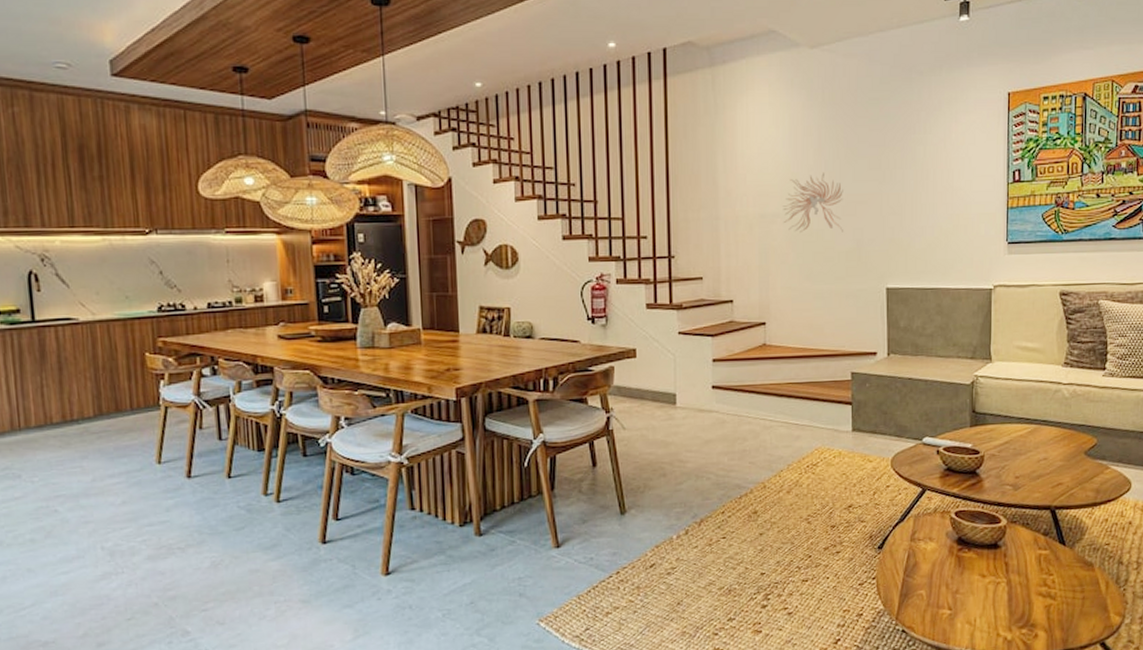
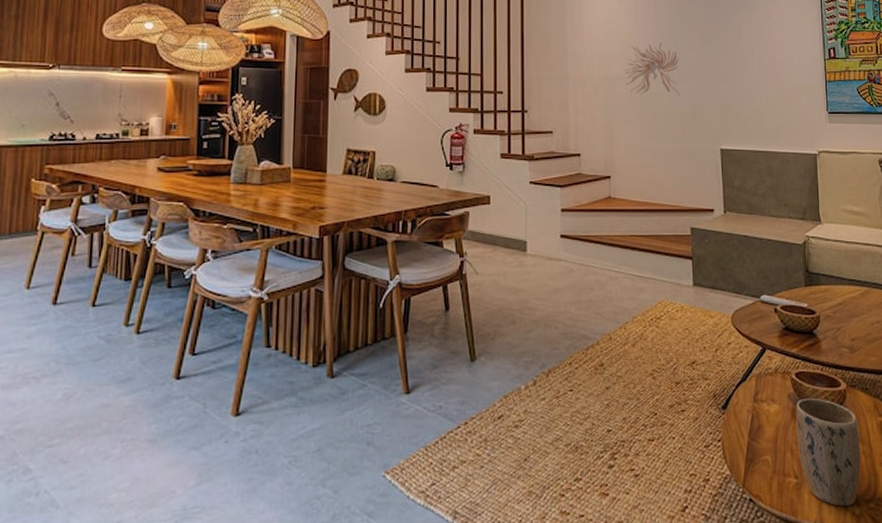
plant pot: none [952,534,1017,634] -> present [795,397,861,507]

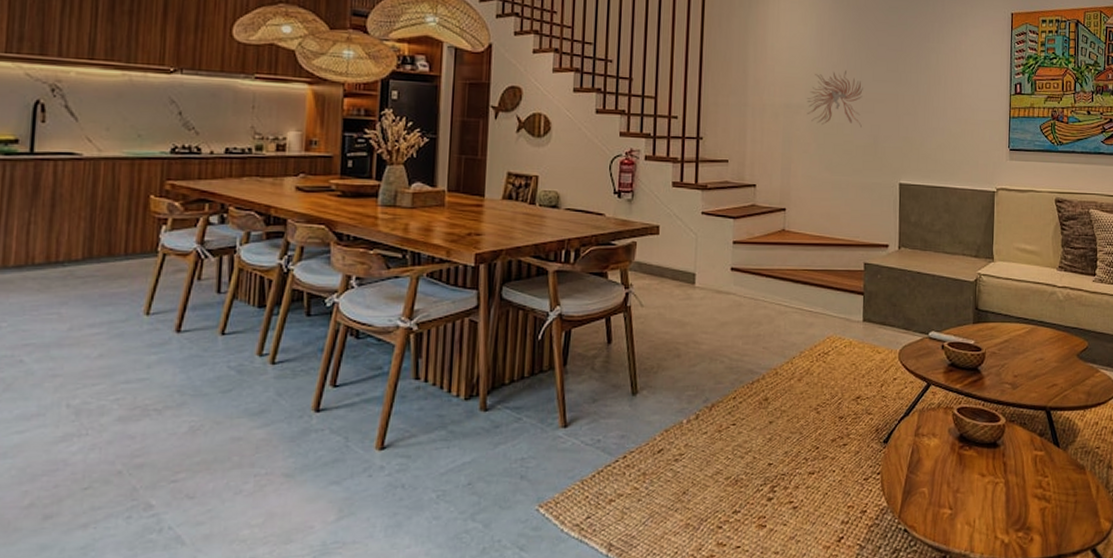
plant pot: present [795,397,861,507] -> none [954,432,1015,536]

